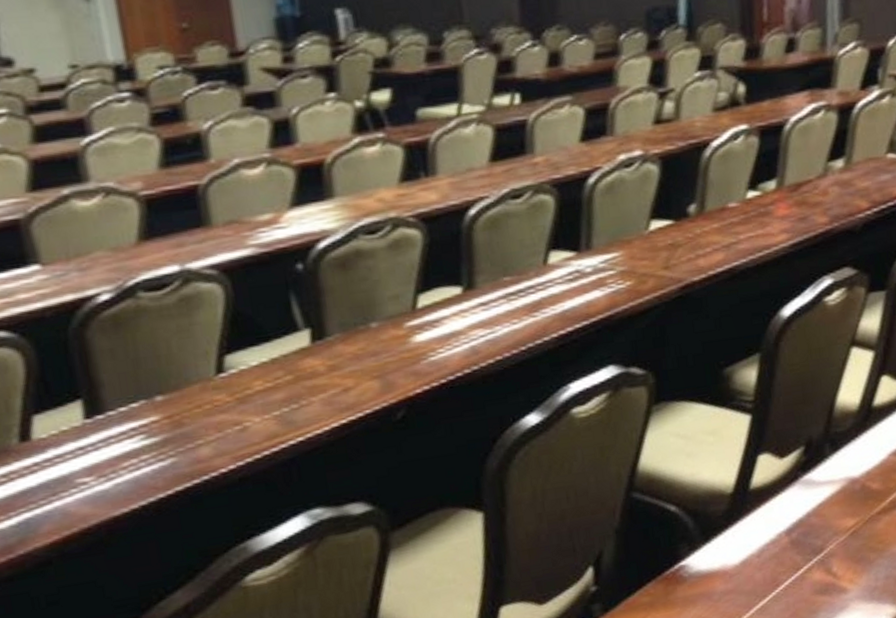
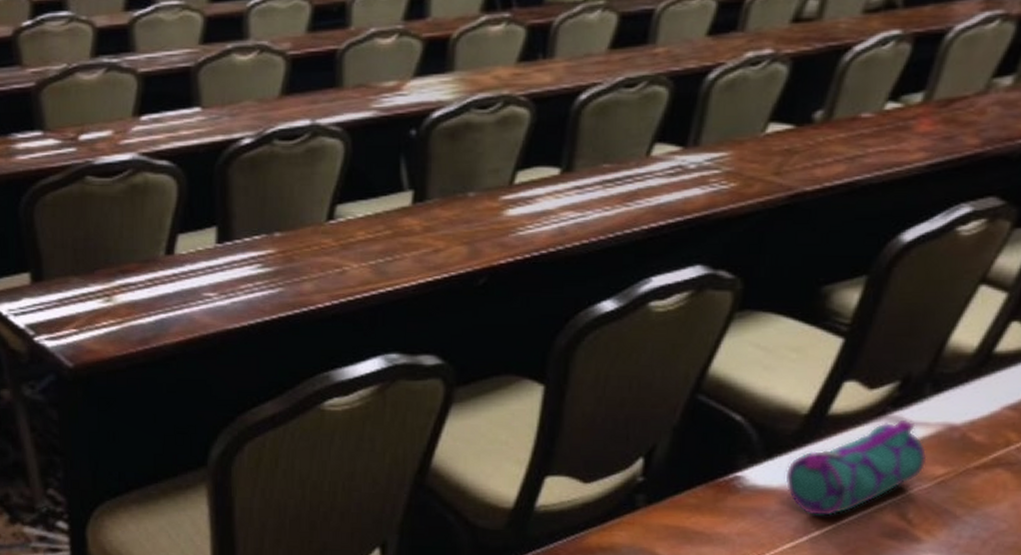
pencil case: none [723,480,839,589] -> present [785,419,927,517]

